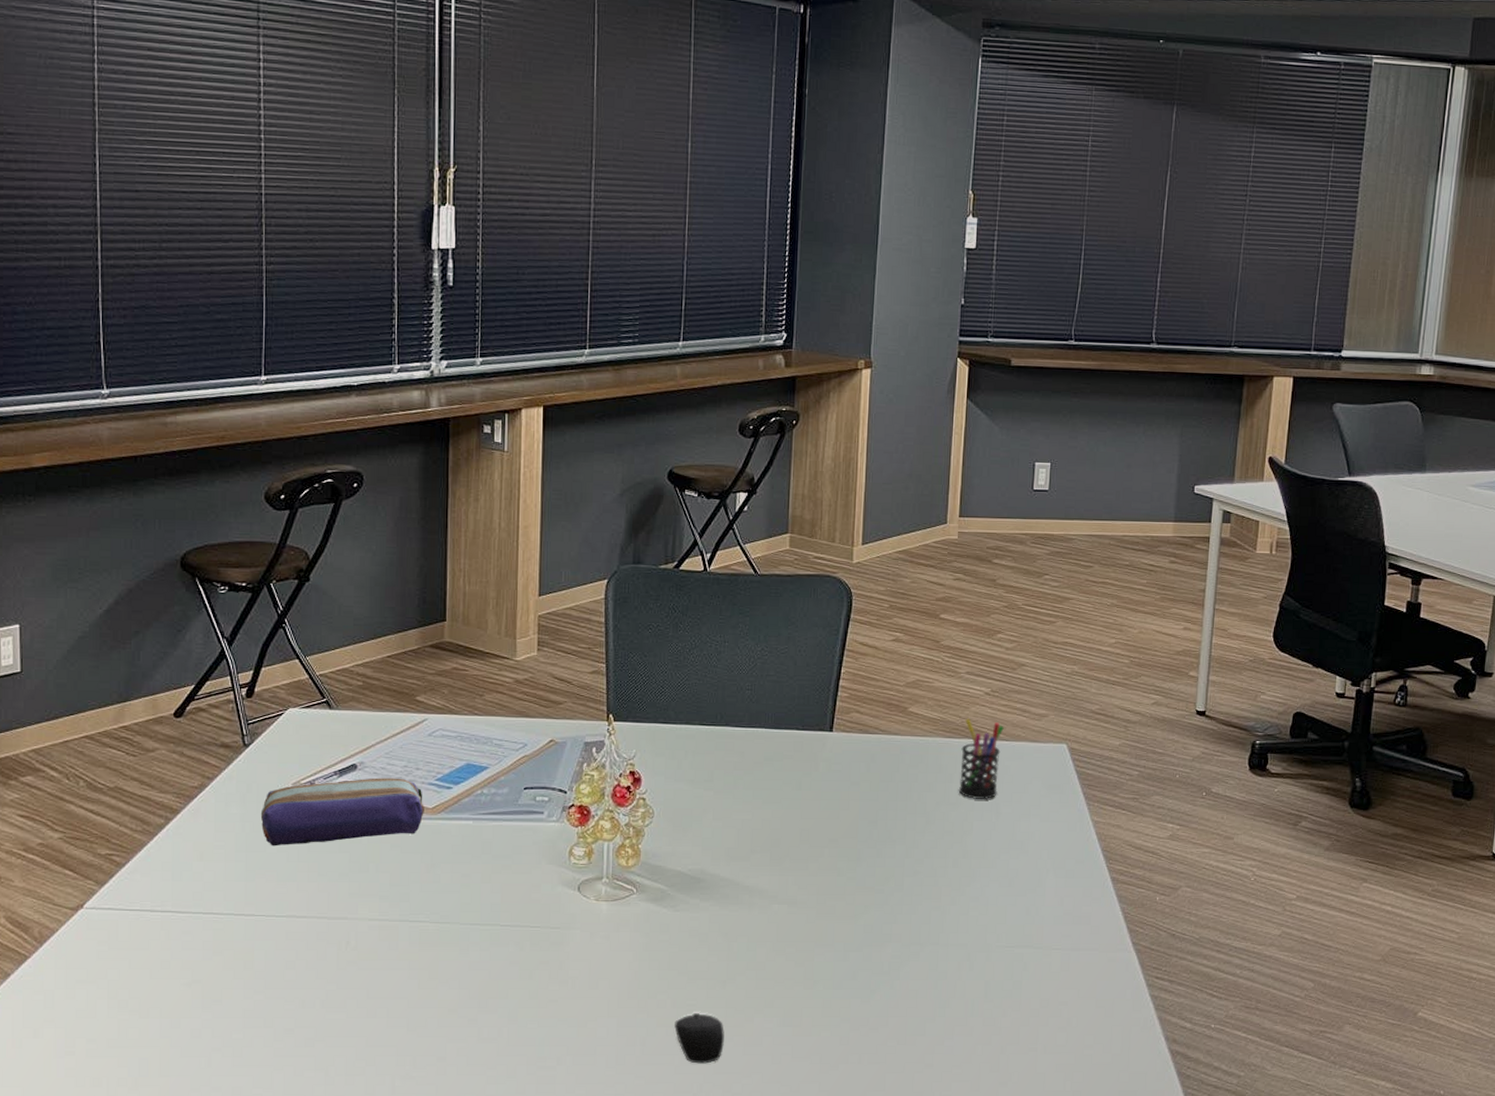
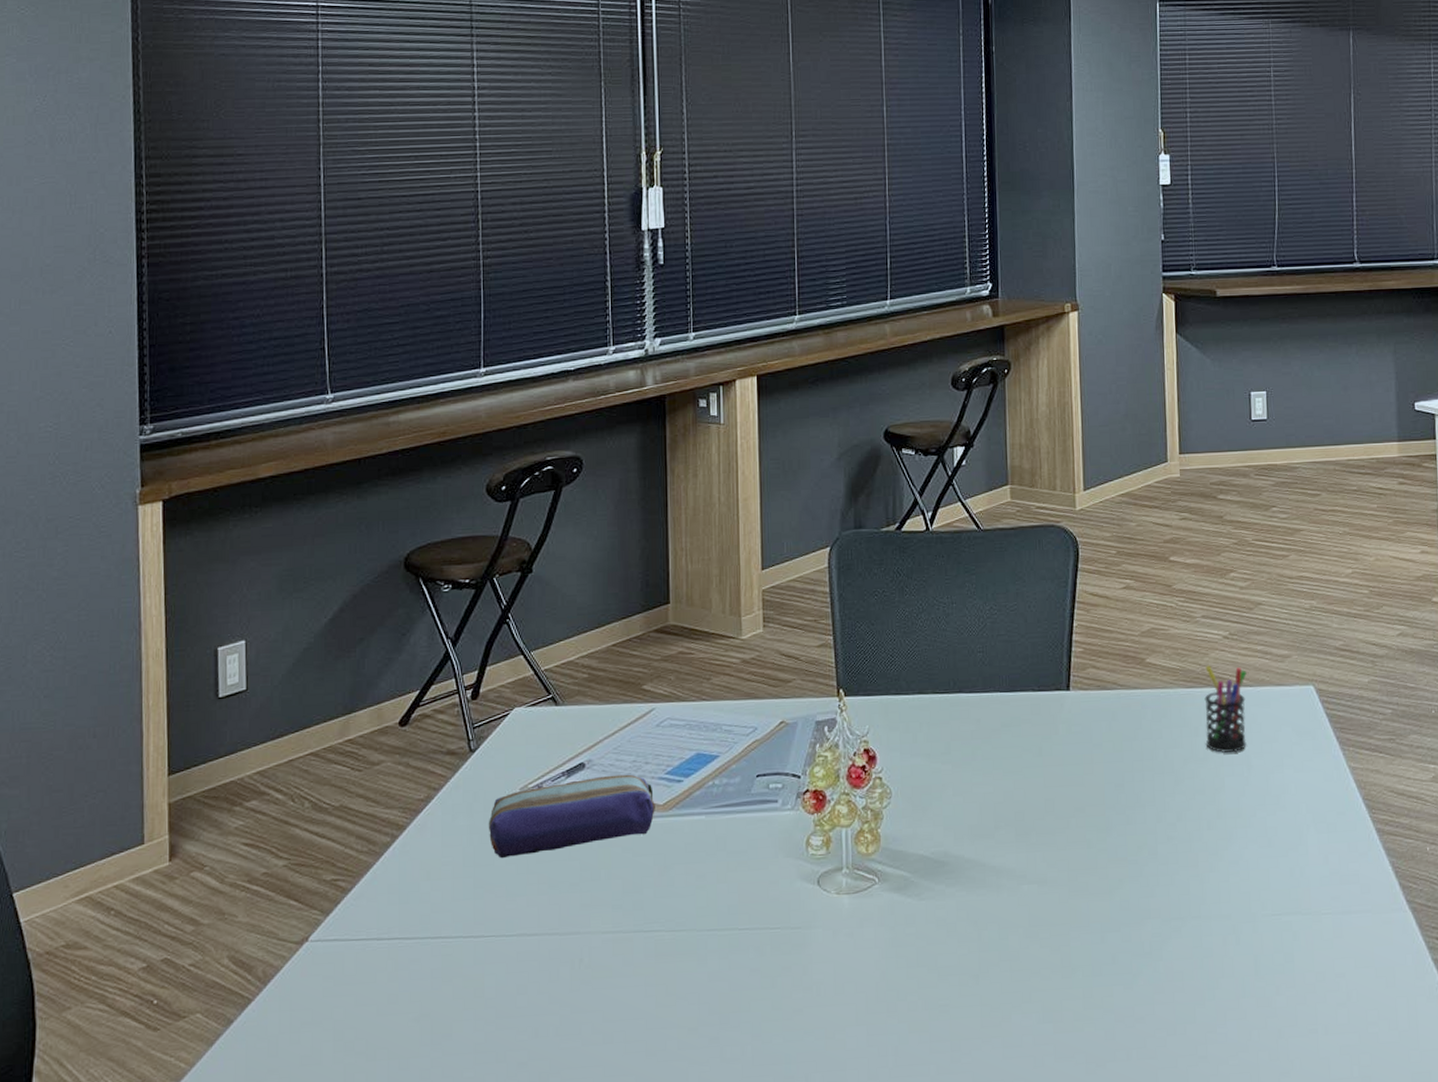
computer mouse: present [674,1013,724,1064] -> none [928,1014,982,1073]

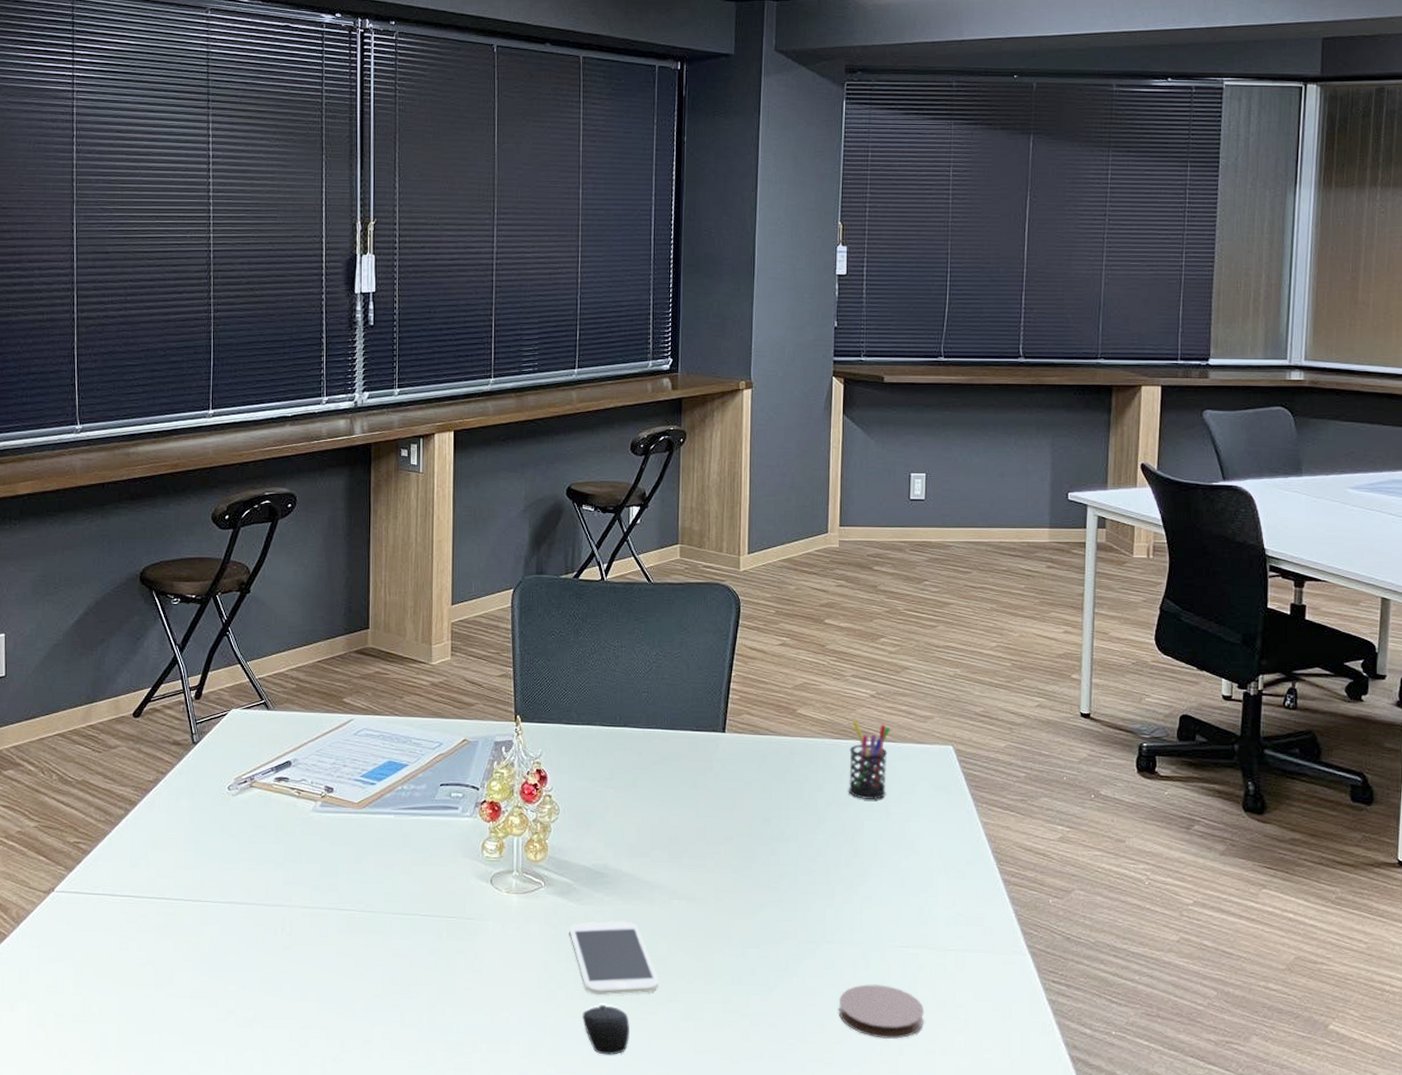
pencil case: present [488,774,655,859] -> none [207,774,351,837]
smartphone: none [909,914,1012,1003] -> present [570,921,659,995]
computer mouse: none [928,1014,982,1073] -> present [582,1005,630,1055]
coaster: none [1209,960,1303,1022] -> present [838,984,925,1039]

